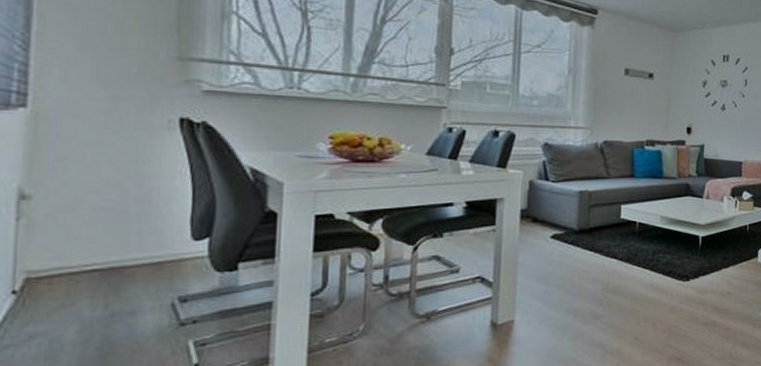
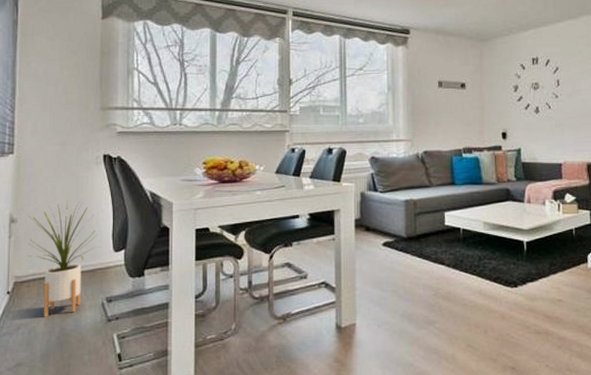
house plant: none [50,173,172,323] -> present [28,200,101,317]

